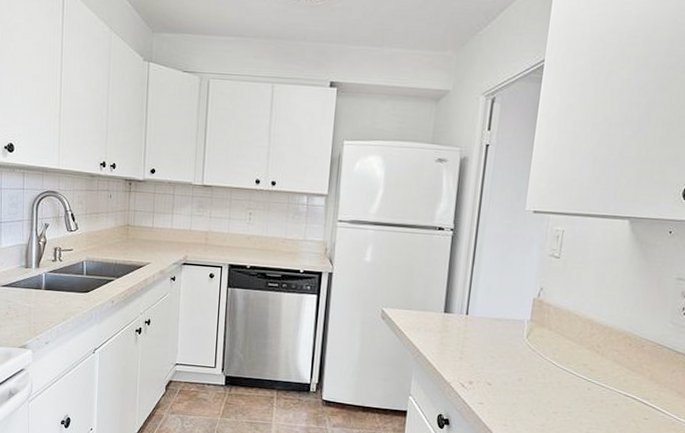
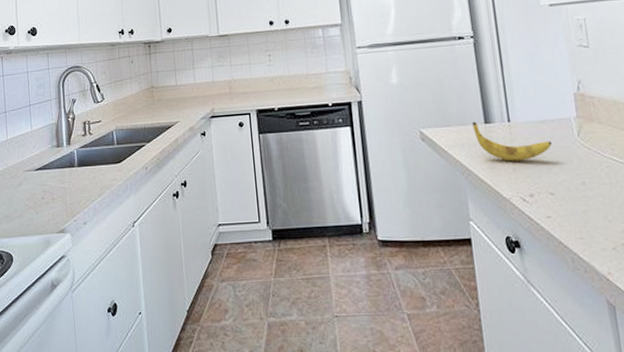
banana: none [432,309,502,352] -> present [472,121,553,161]

